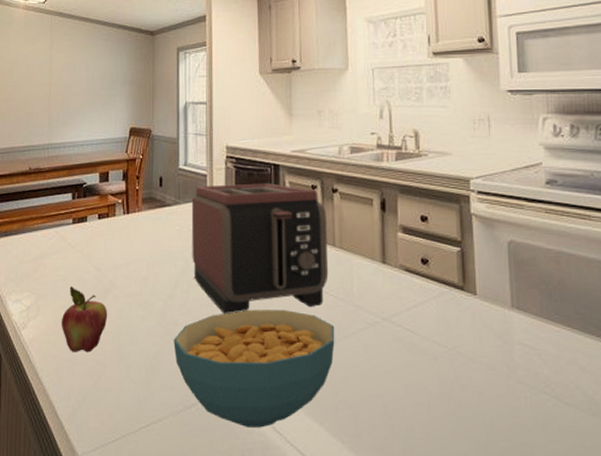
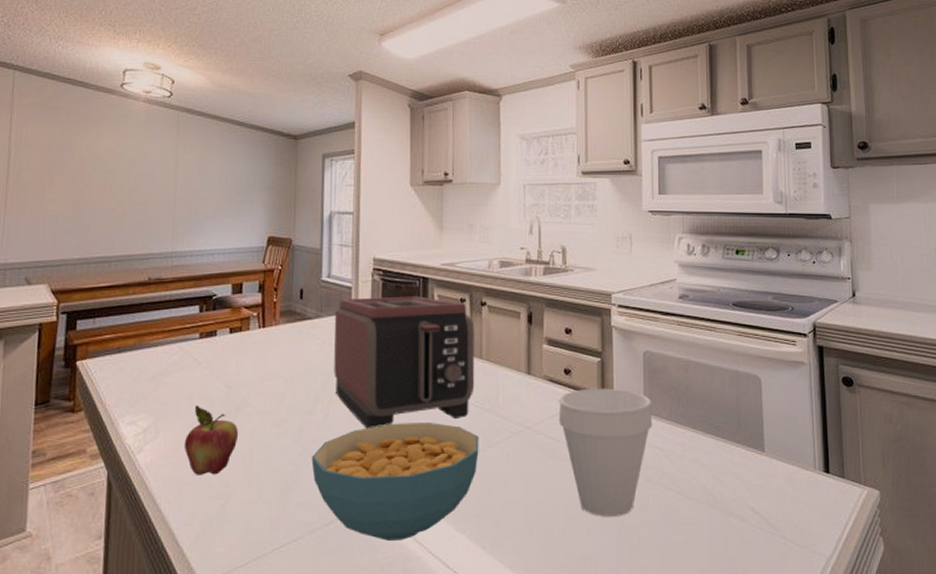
cup: none [416,279,522,419] -> present [558,388,653,517]

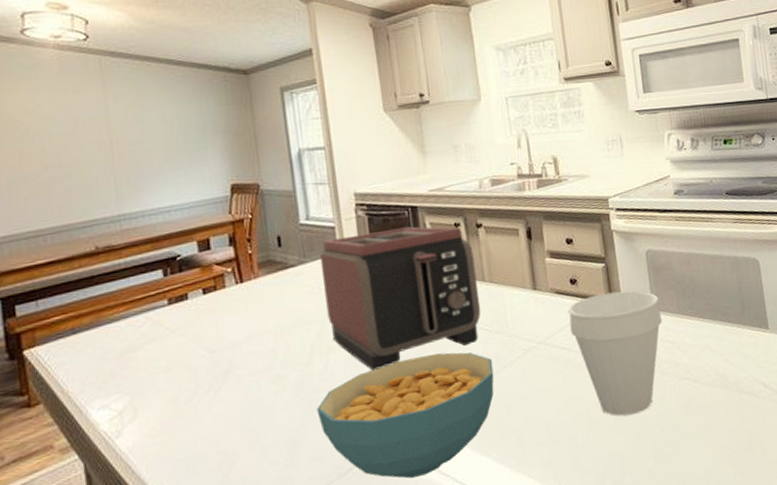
fruit: present [184,405,239,475] -> none [169,376,232,450]

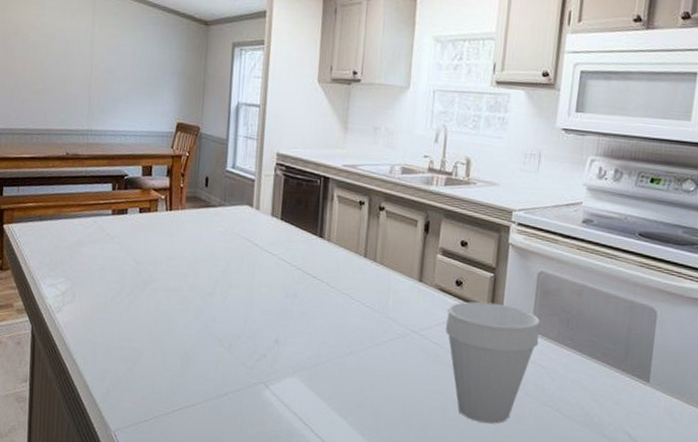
cereal bowl: present [316,352,494,479] -> none [210,312,367,418]
toaster: present [319,226,481,371] -> none [234,190,371,316]

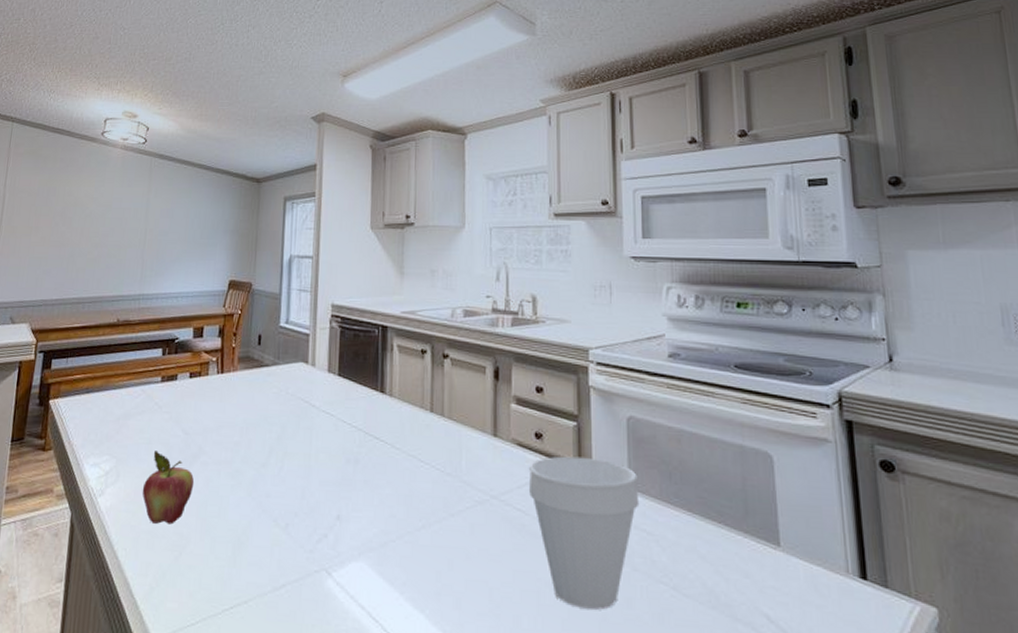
fruit: none [97,276,146,340] -> present [142,451,195,525]

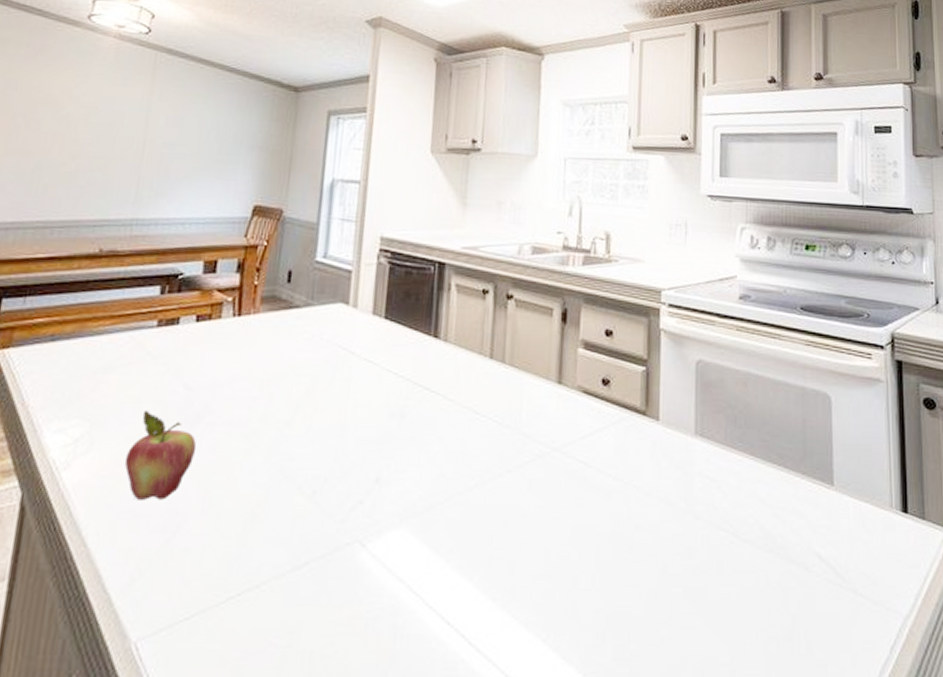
cup: present [528,456,640,610] -> none [593,403,704,562]

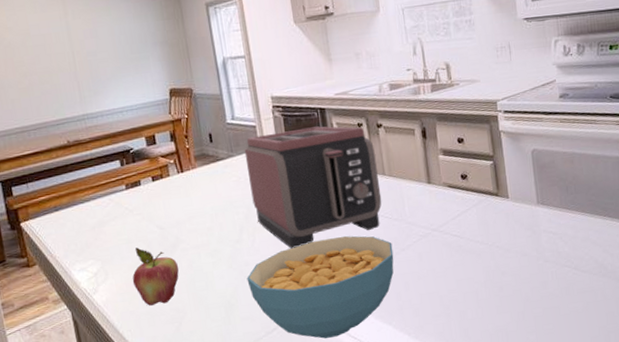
cereal bowl: none [285,439,496,588] -> present [246,236,394,339]
toaster: none [322,284,498,446] -> present [244,126,382,249]

